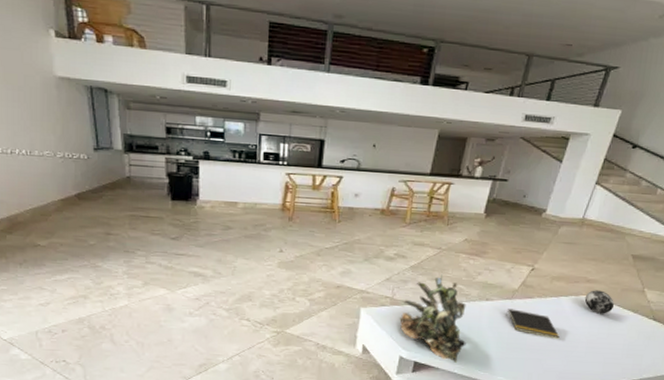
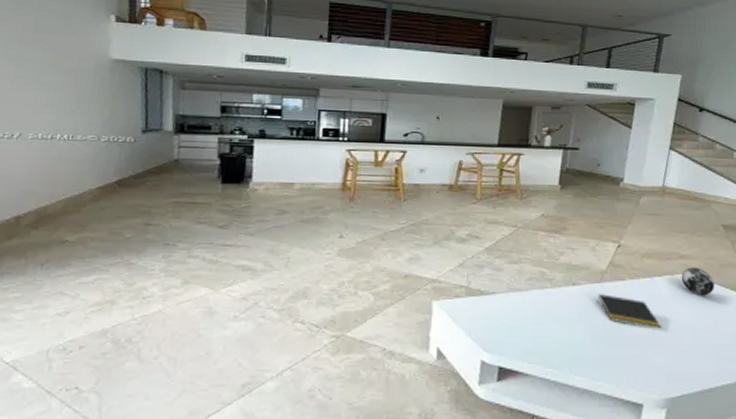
plant: present [399,273,466,363] -> none [478,255,557,366]

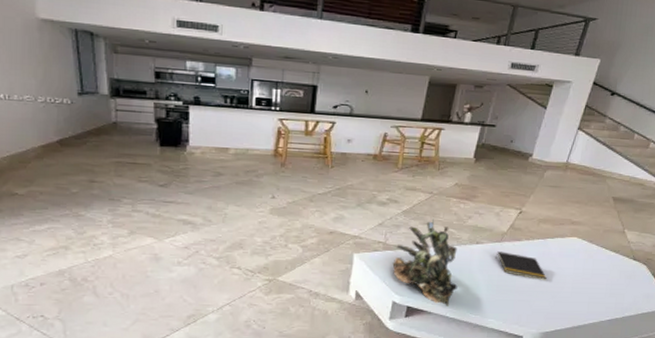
plant: none [478,255,557,366] -> present [392,217,458,306]
decorative orb: present [681,267,715,296] -> none [569,231,598,255]

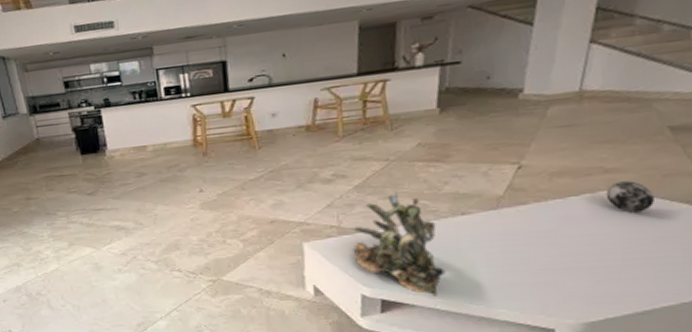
notepad: present [496,251,547,280] -> none [493,221,578,253]
decorative orb: none [569,231,598,255] -> present [605,181,656,213]

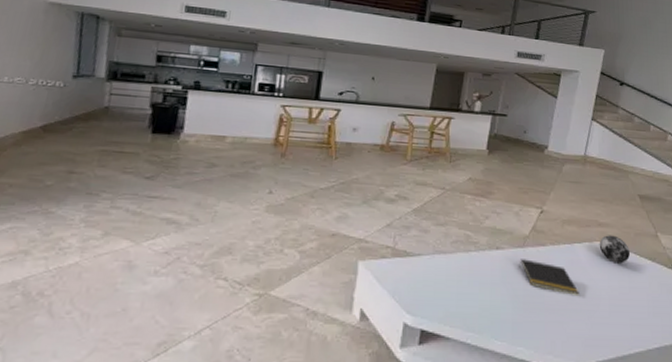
plant: present [353,189,446,297] -> none [402,217,478,330]
notepad: none [493,221,578,253] -> present [519,259,579,295]

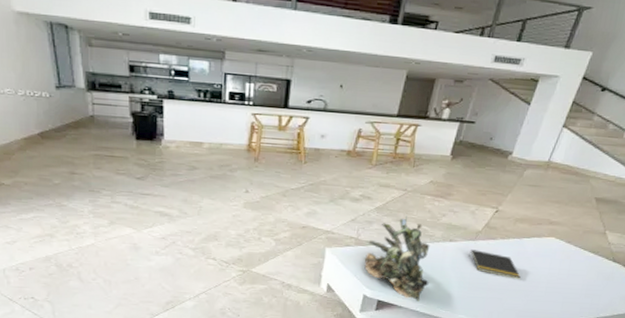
plant: none [402,217,478,330] -> present [364,214,430,301]
decorative orb: present [599,235,631,264] -> none [546,232,576,255]

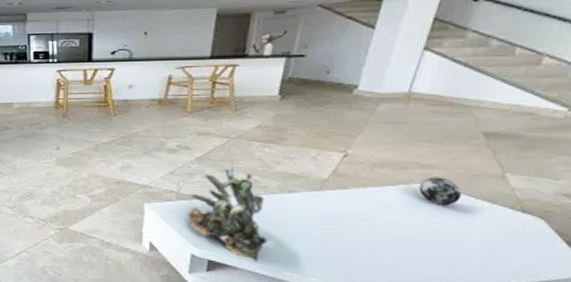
notepad: present [469,249,521,279] -> none [315,201,388,235]
decorative orb: none [546,232,576,255] -> present [418,177,463,206]

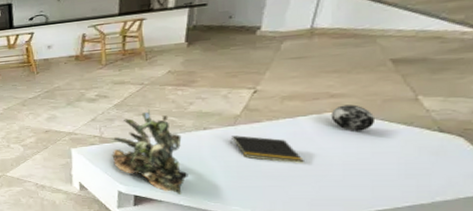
notepad: none [315,201,388,235] -> present [230,135,304,163]

